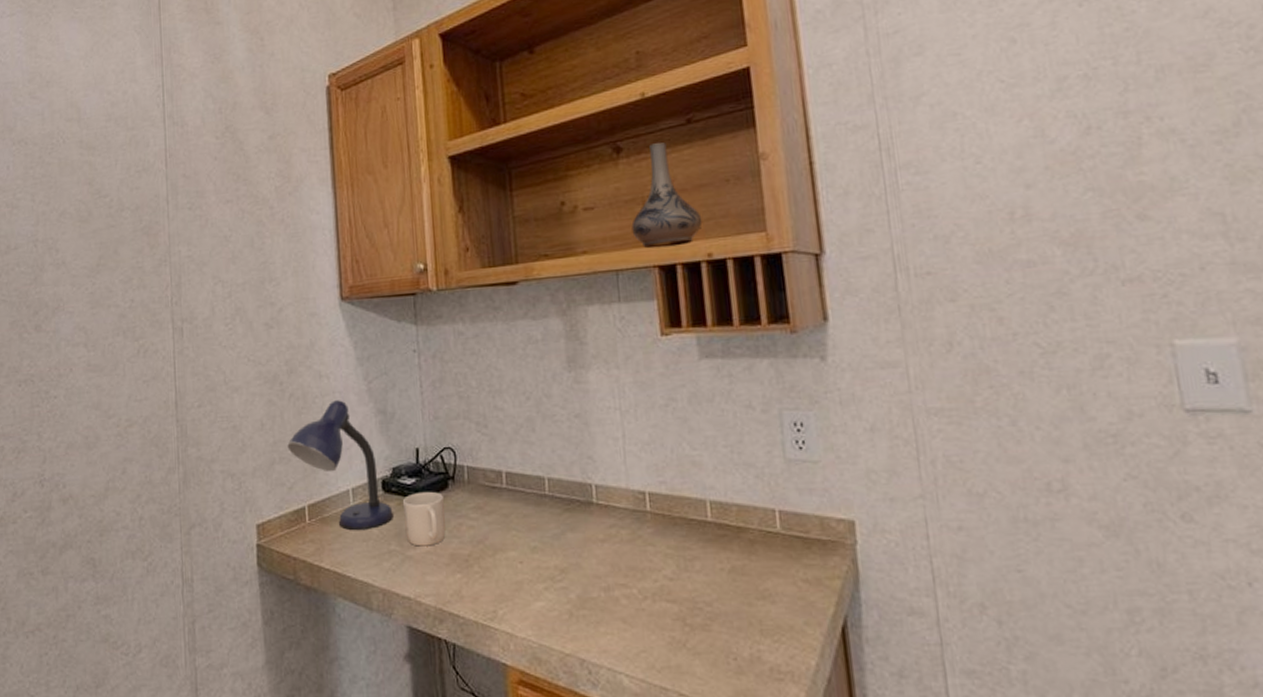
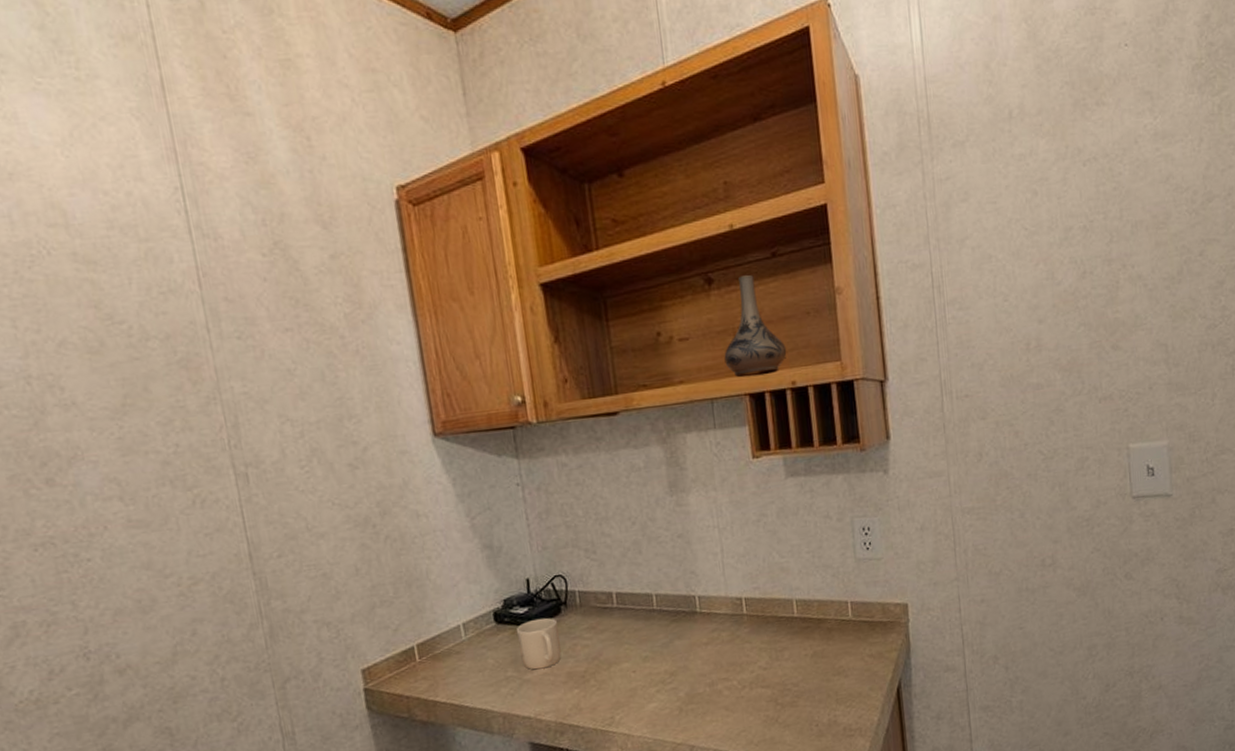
desk lamp: present [287,400,393,530] -> none [388,538,508,663]

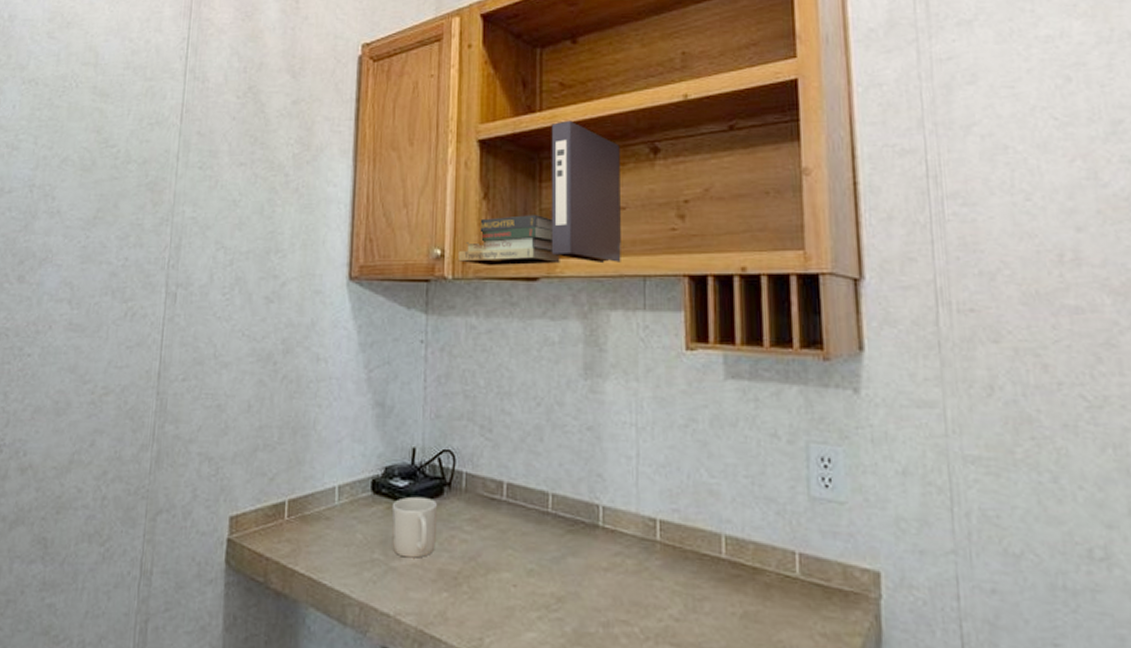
books: none [538,353,636,407] -> present [458,215,560,266]
binder: none [610,257,690,393] -> present [551,120,621,264]
decorative vase: present [724,275,787,378] -> none [664,147,738,256]

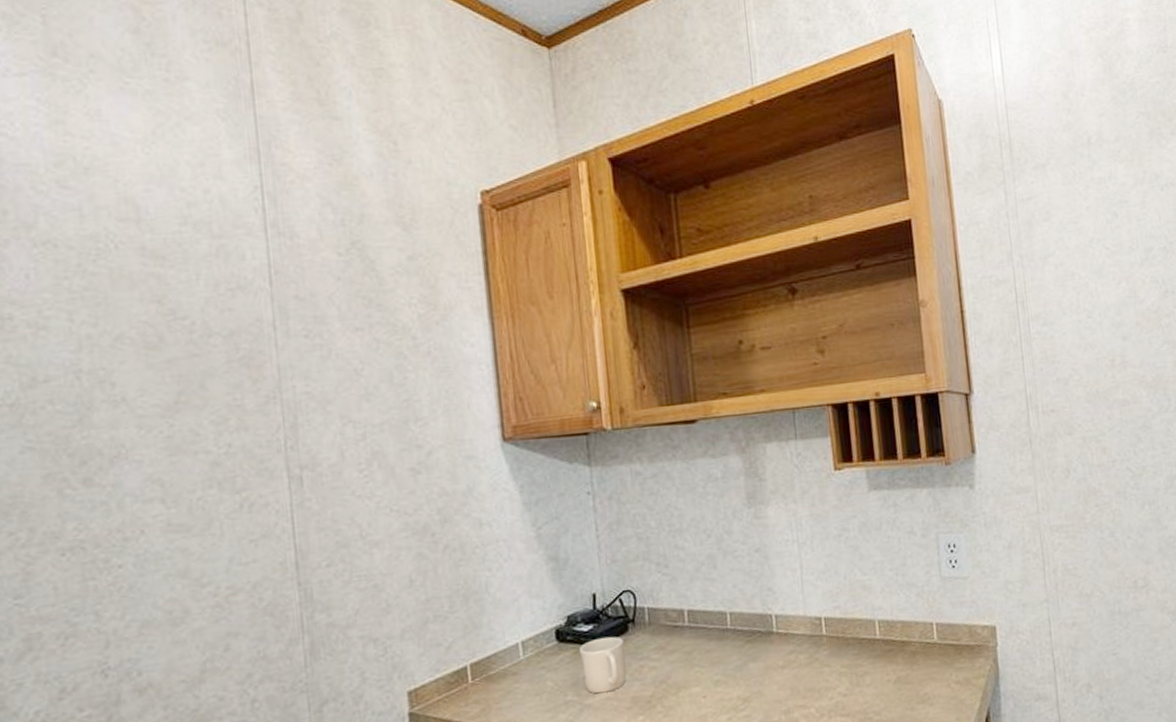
books: present [458,215,560,266] -> none [614,360,715,414]
binder: present [551,120,621,264] -> none [693,266,771,401]

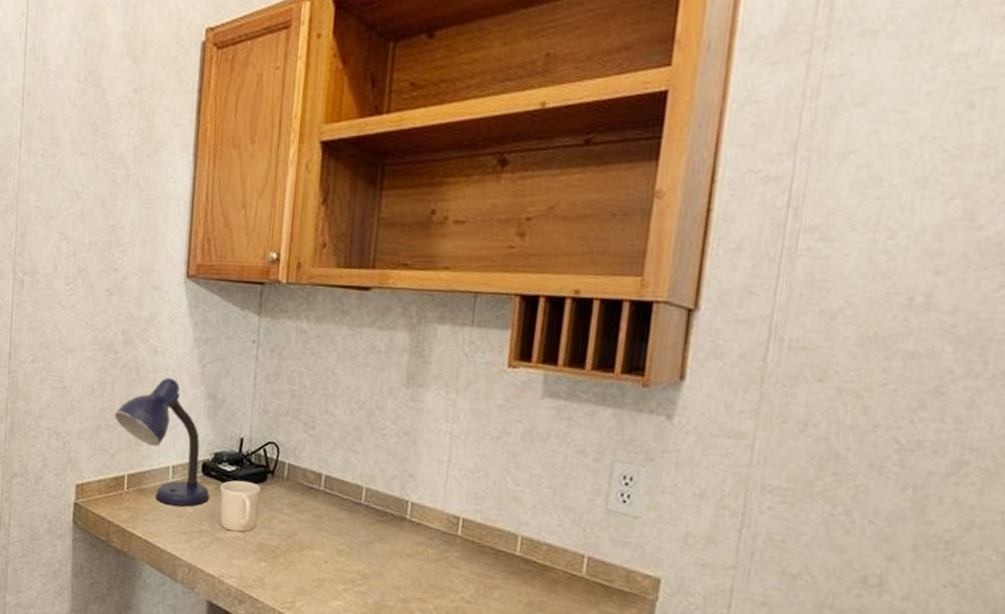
desk lamp: none [443,549,569,686] -> present [114,378,209,507]

